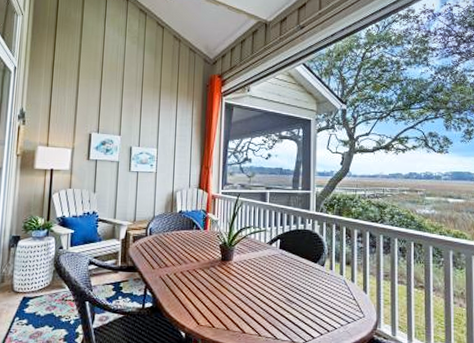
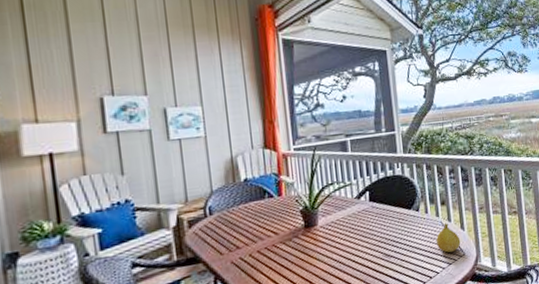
fruit: none [337,283,362,311] -> present [436,223,461,253]

